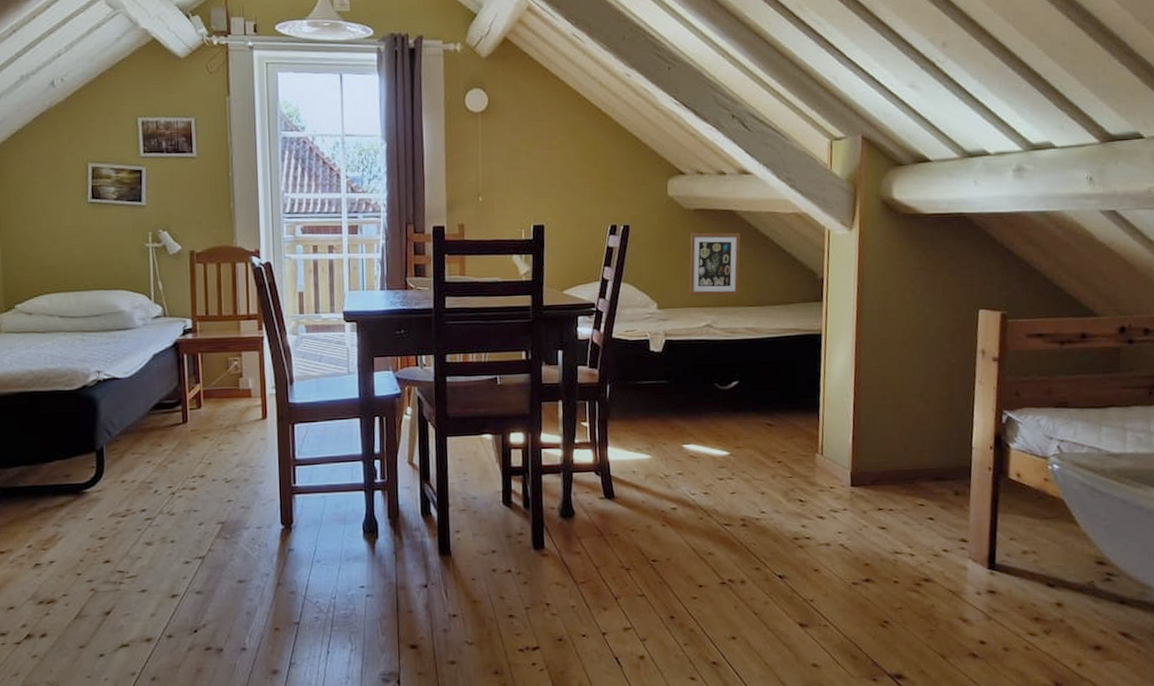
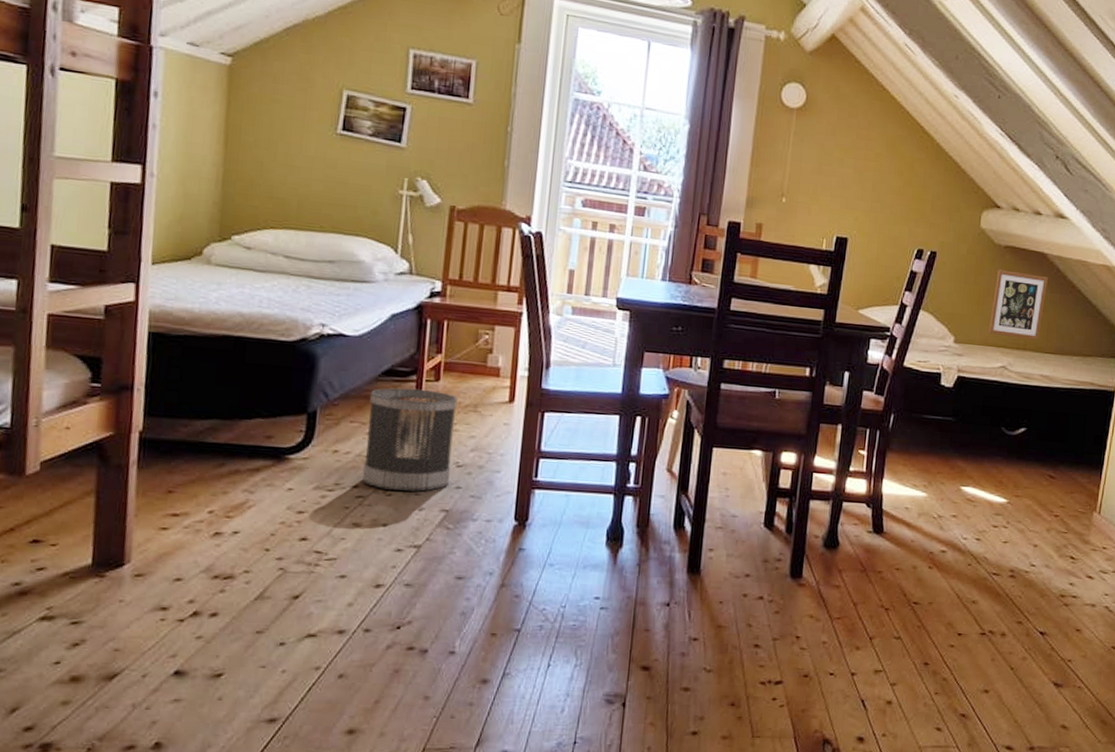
wastebasket: none [145,417,222,510] -> present [362,388,458,492]

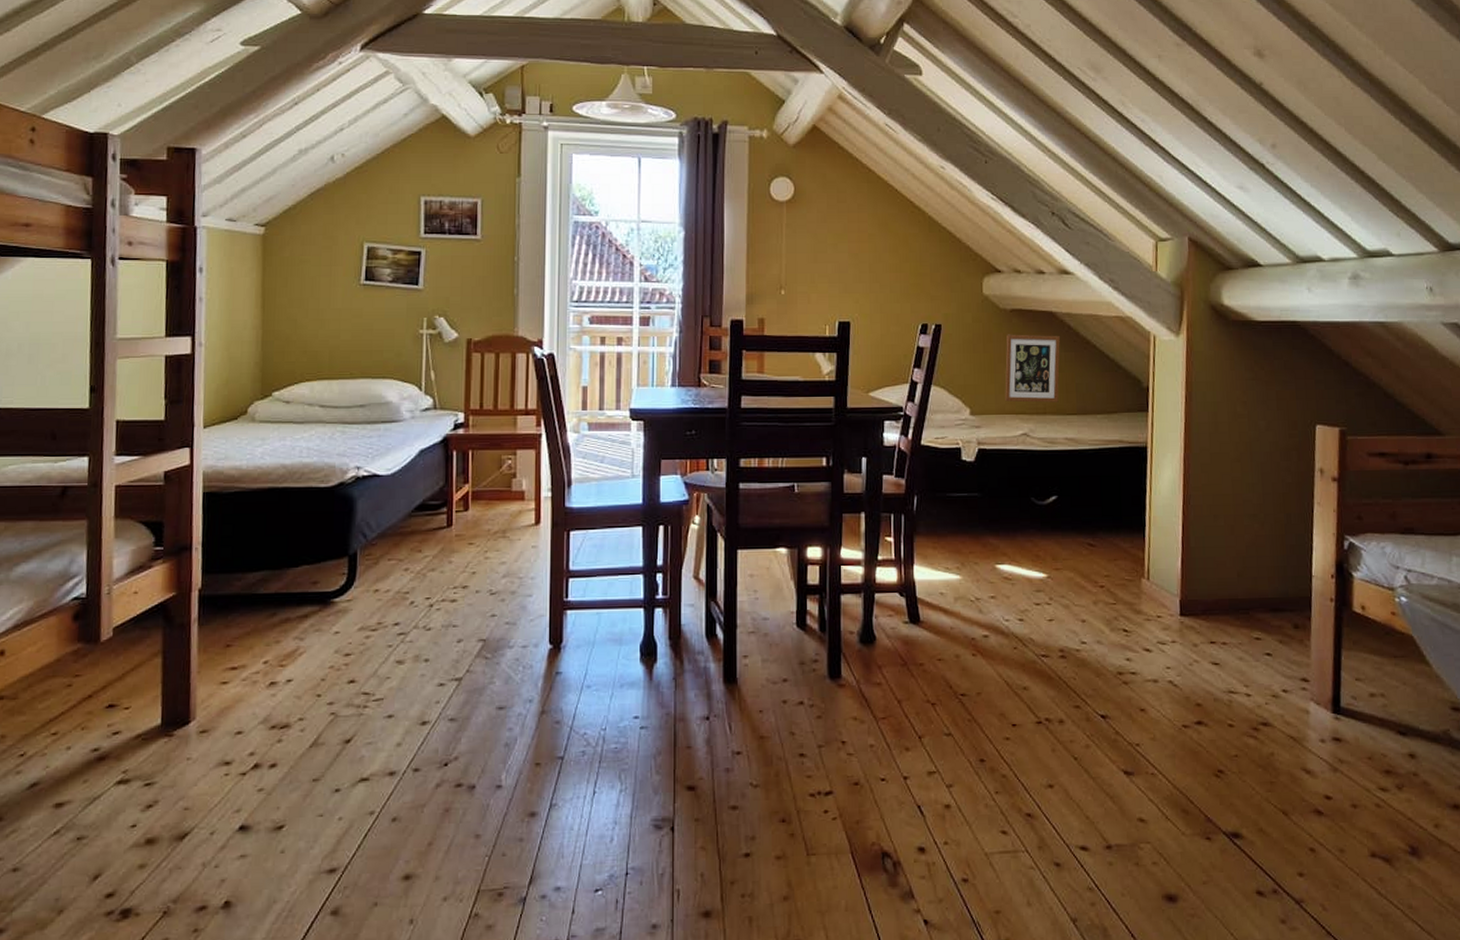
wastebasket: present [362,388,458,492] -> none [403,520,487,624]

